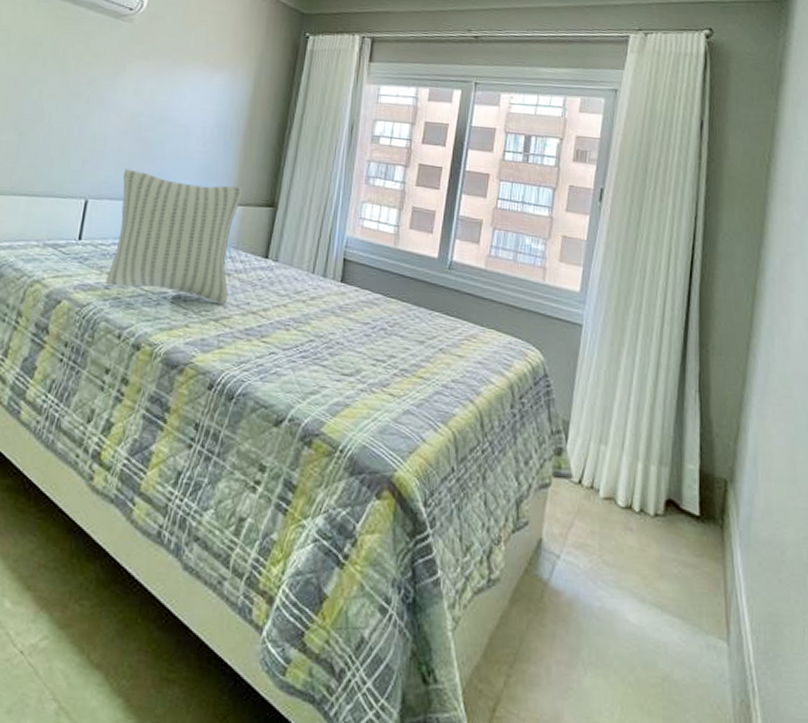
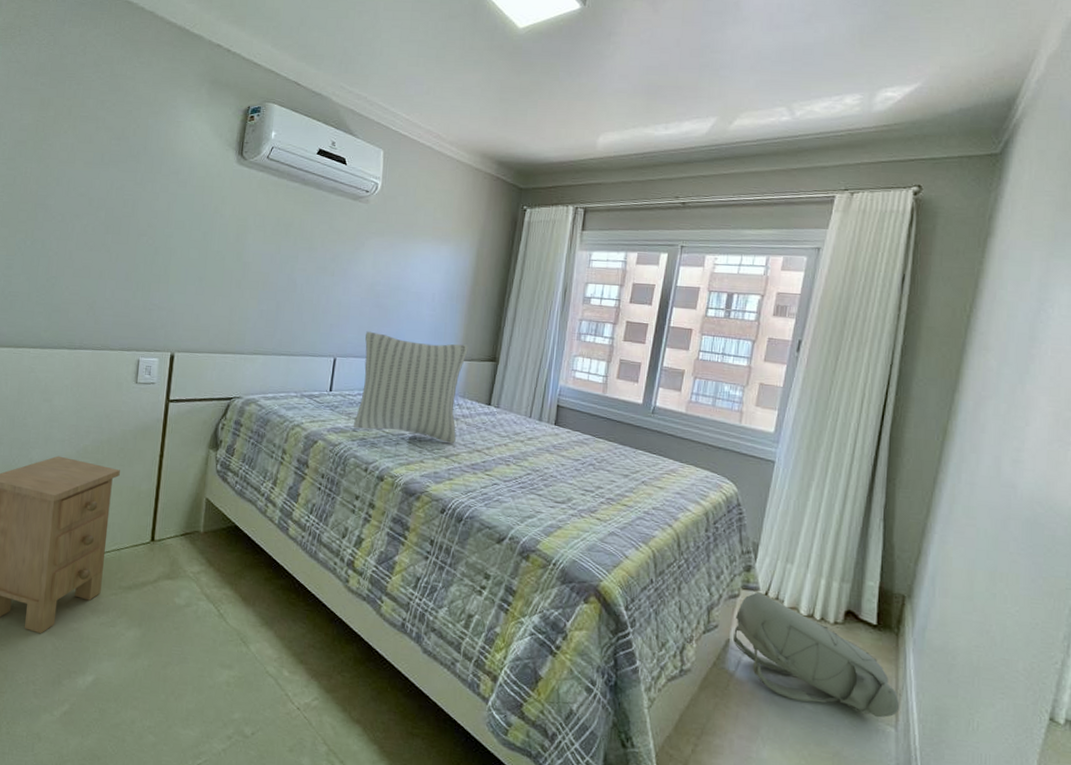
backpack: none [546,480,732,630] -> present [733,592,902,718]

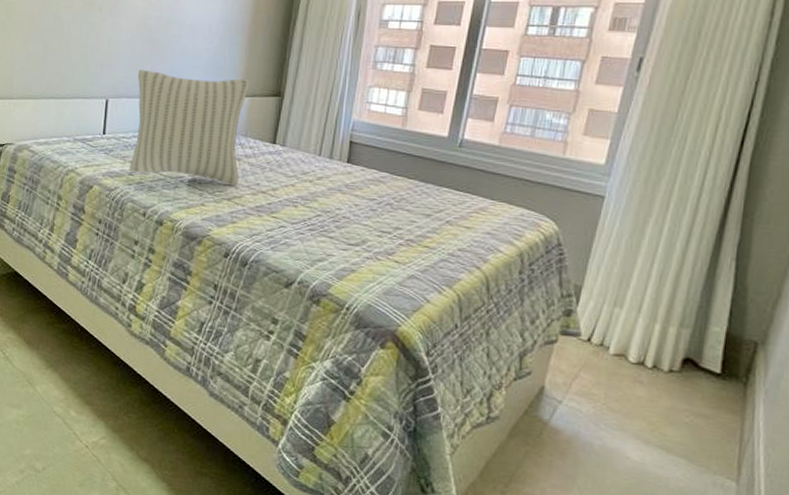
backpack: present [733,592,902,718] -> none [549,338,747,471]

